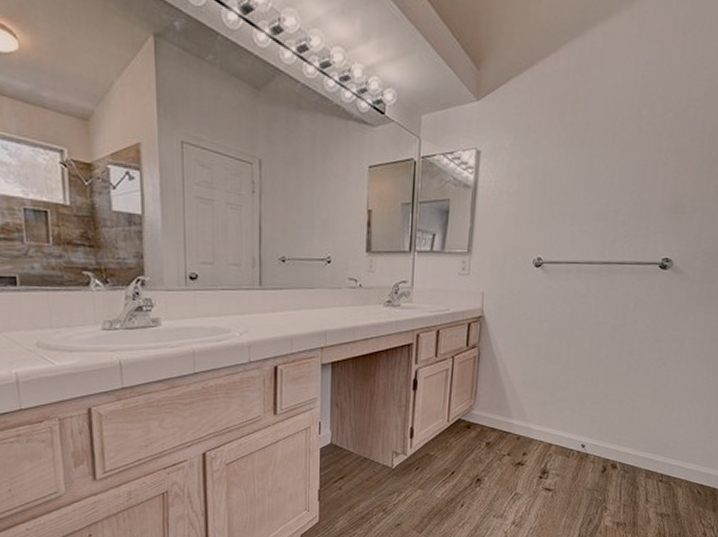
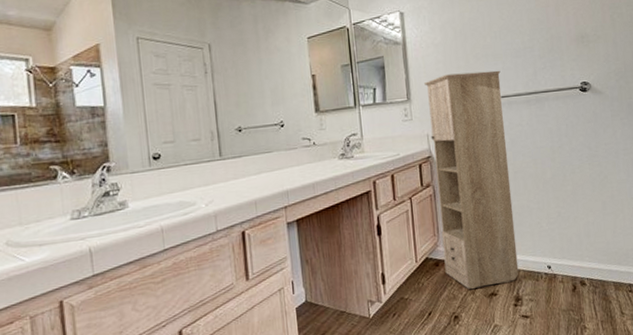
storage cabinet: none [476,229,576,455] -> present [424,70,519,289]

